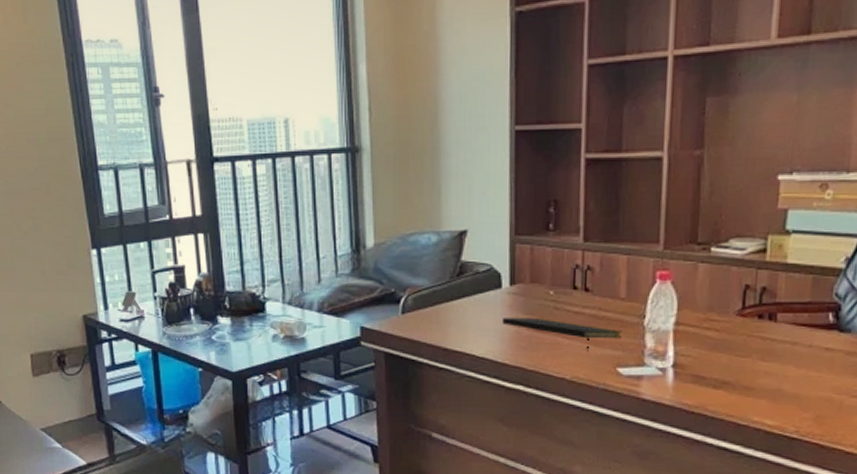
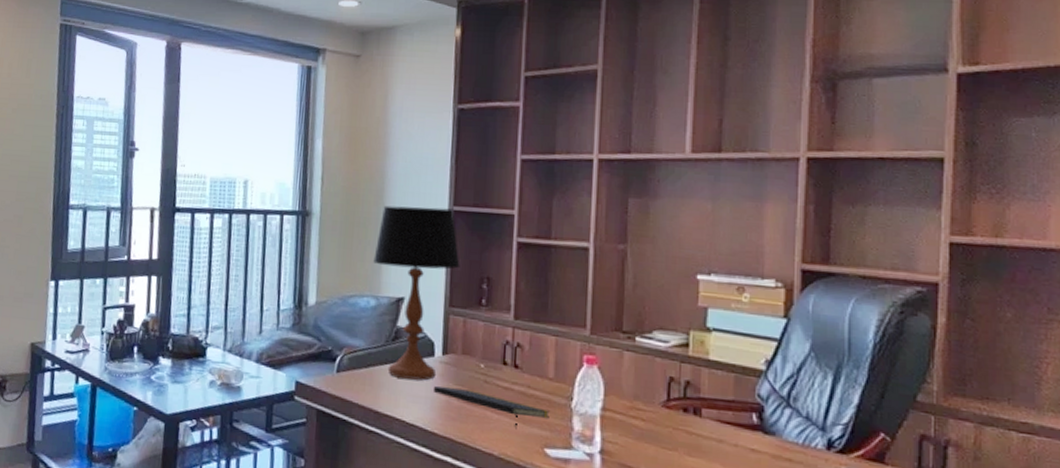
table lamp: none [432,129,525,313] -> present [373,205,460,381]

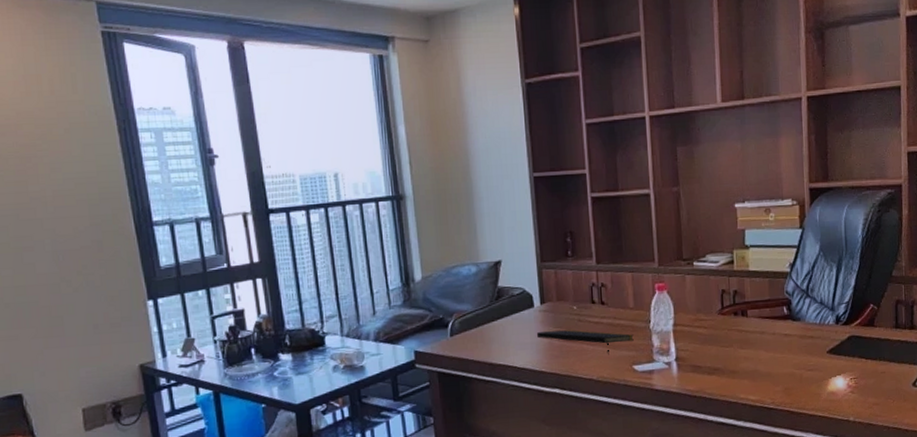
table lamp: present [373,205,460,381] -> none [469,175,546,331]

